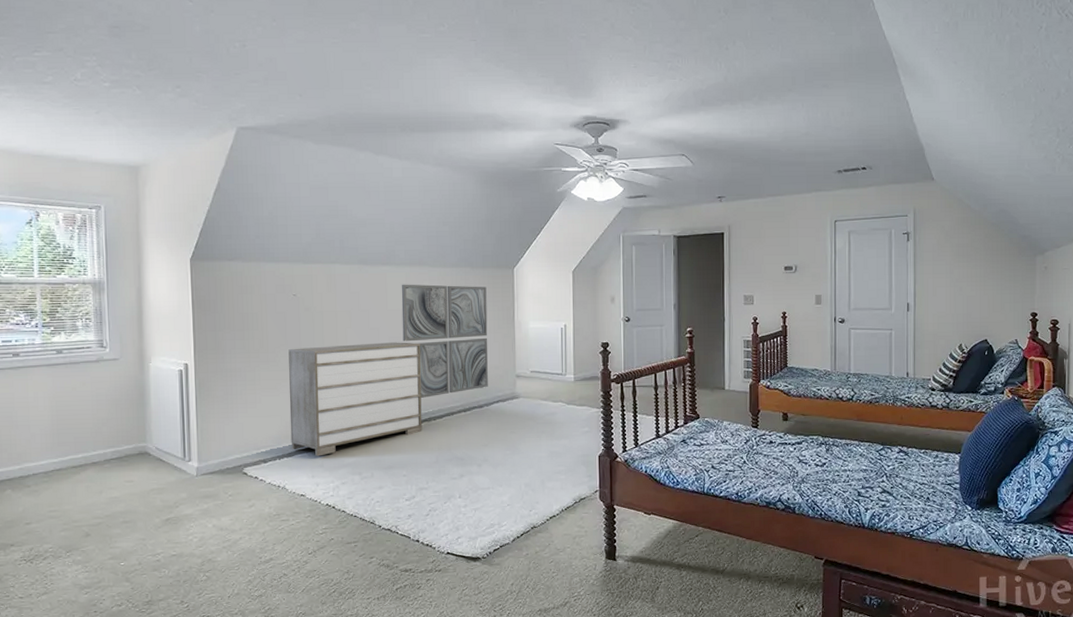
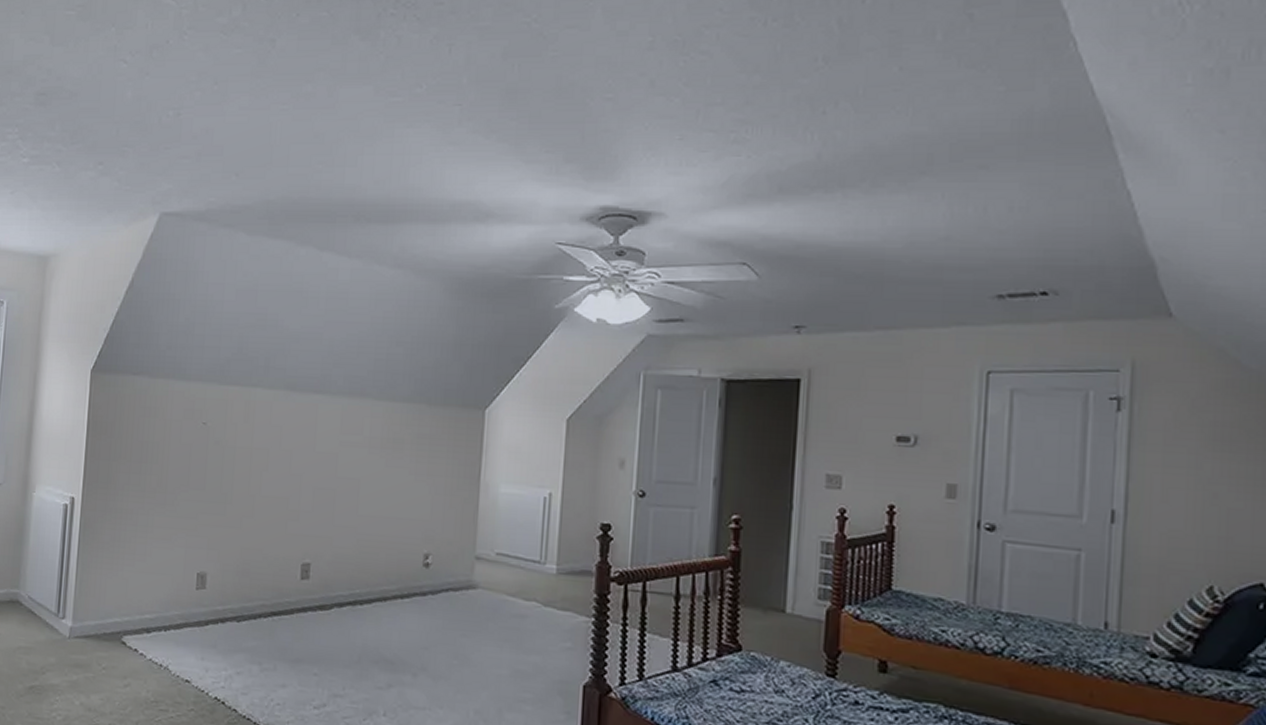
dresser: present [288,342,422,456] -> none [180,490,353,634]
wall art: present [401,284,488,398] -> none [330,419,446,574]

